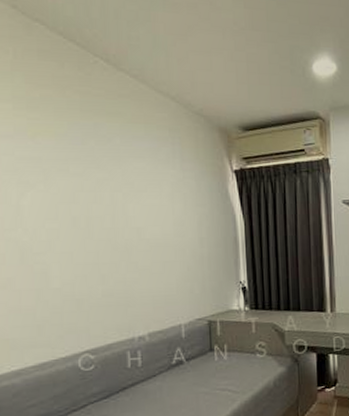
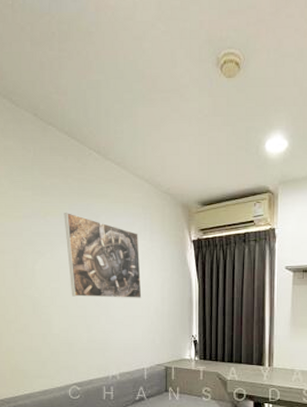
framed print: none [61,132,174,240] -> present [64,212,142,298]

